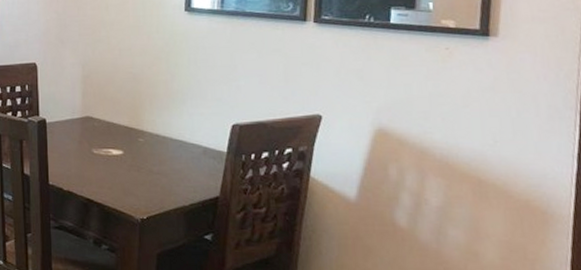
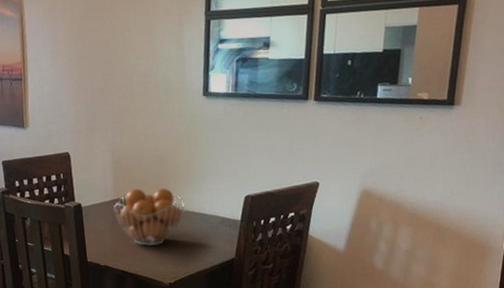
fruit basket: none [81,107,163,174] -> present [113,188,186,247]

